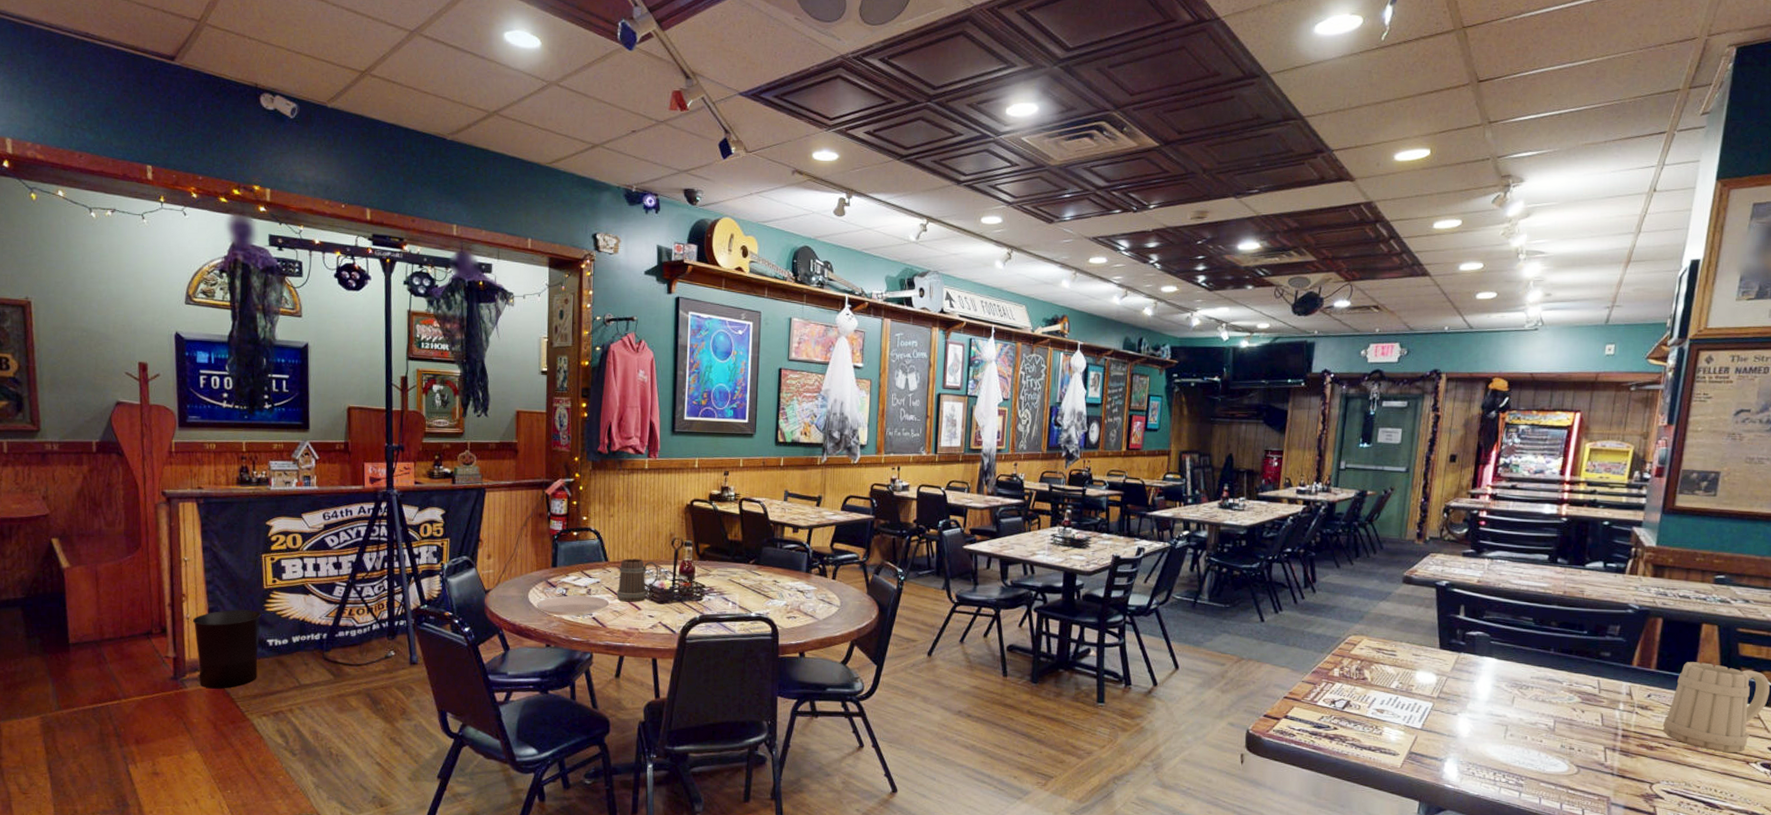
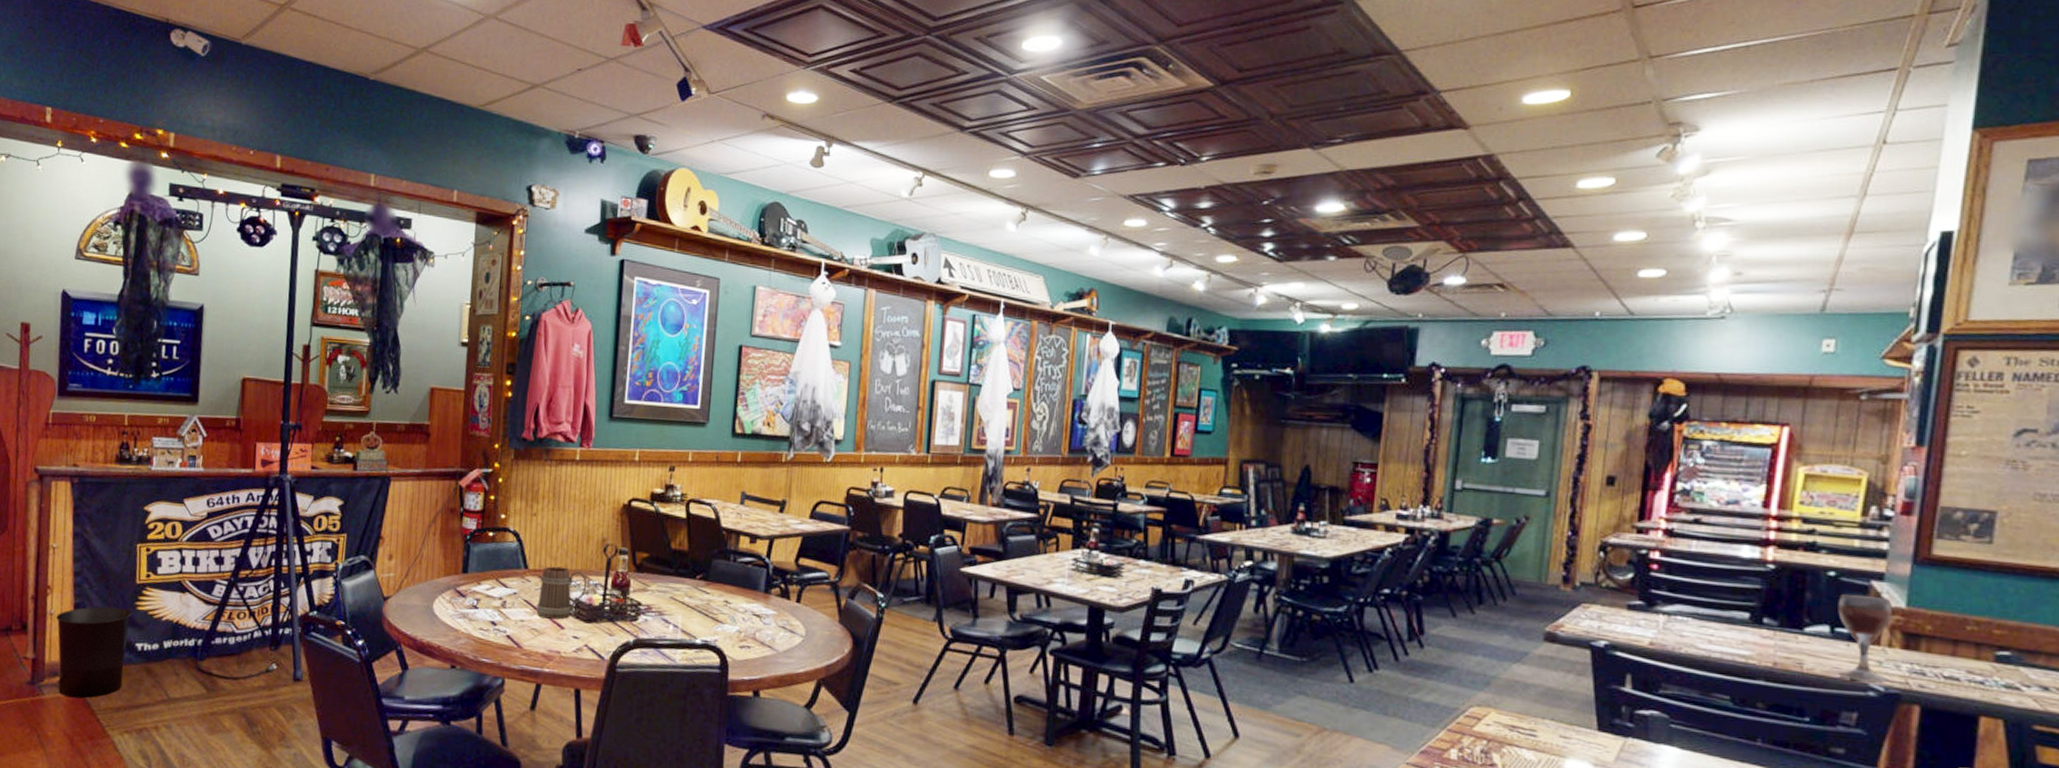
plate: present [536,595,610,617] -> none [441,607,528,634]
cup: none [1608,537,1646,603] -> present [1838,593,1892,684]

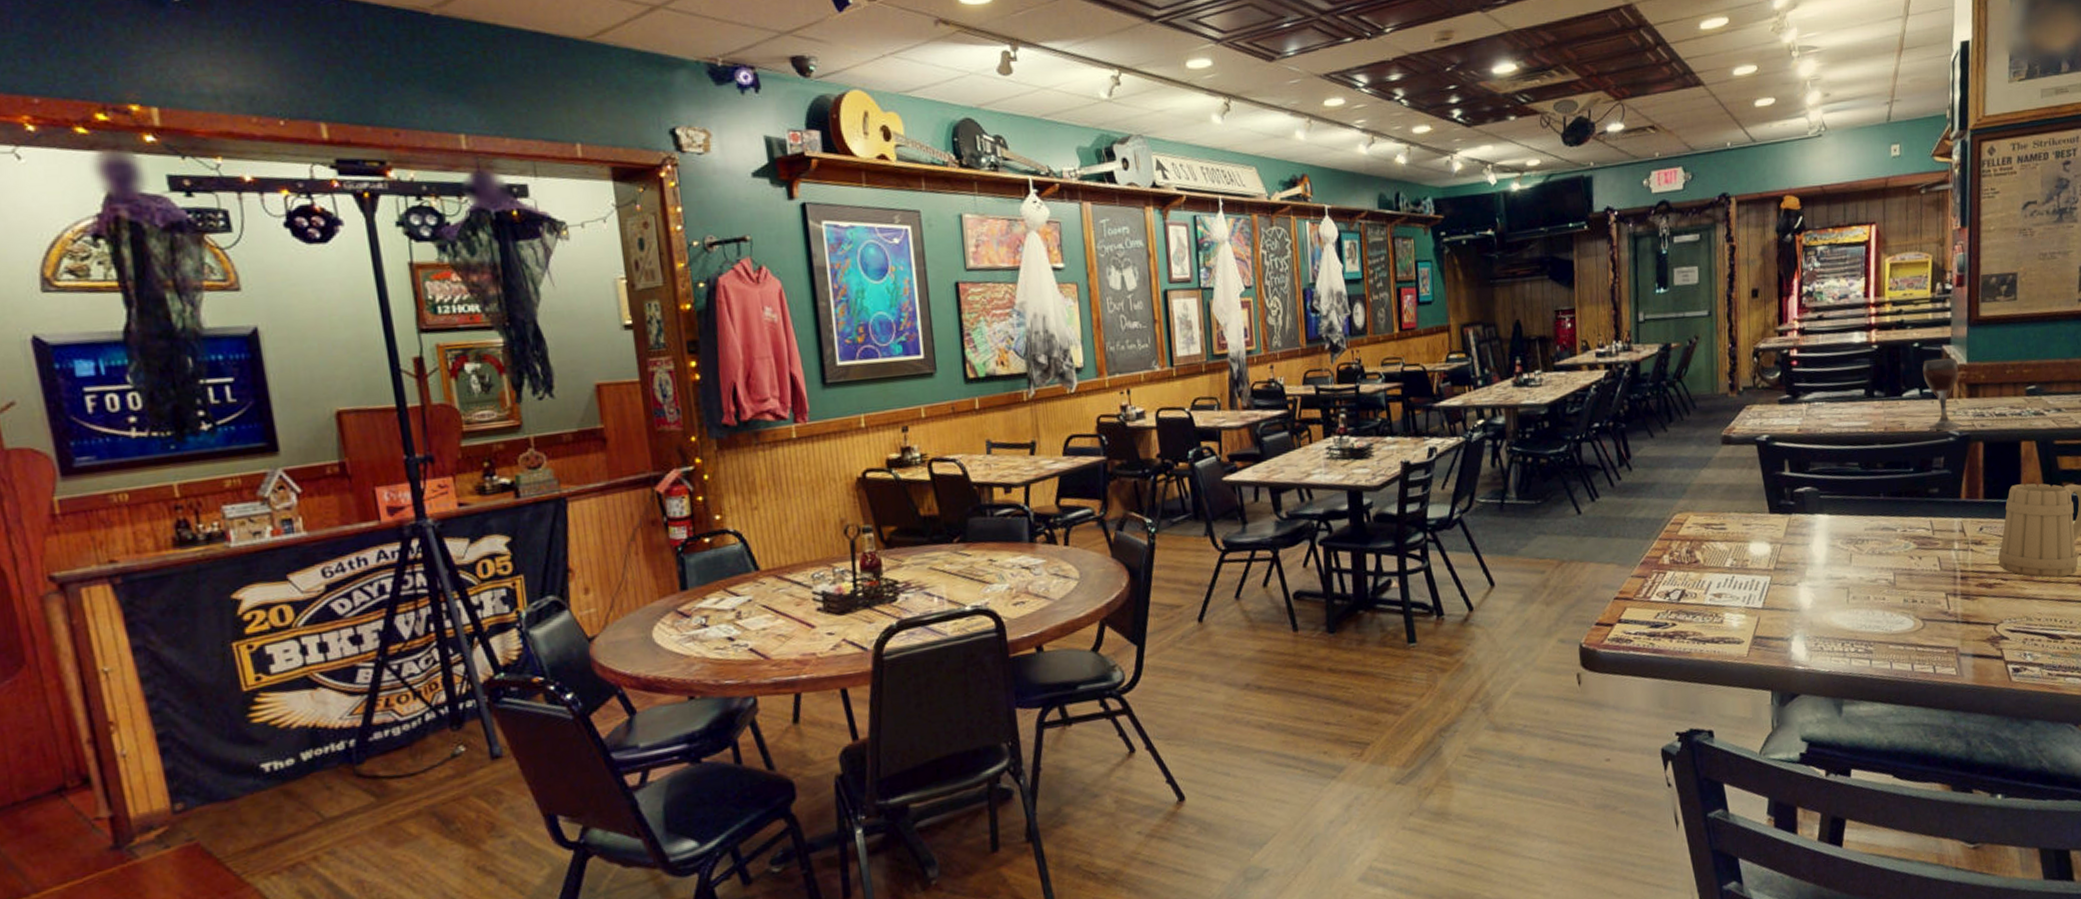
waste bin: present [56,606,131,698] -> none [133,725,253,852]
beer mug: present [536,566,588,620] -> none [777,559,833,621]

